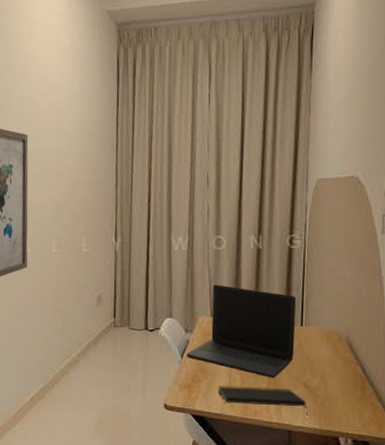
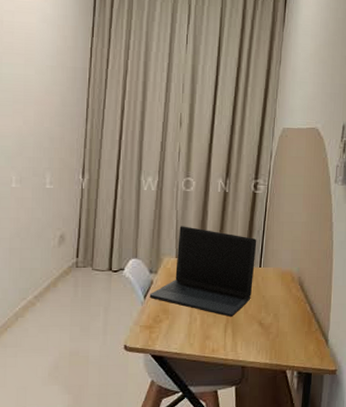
notepad: present [217,386,307,416] -> none [178,325,261,352]

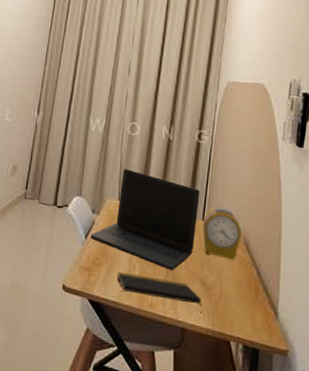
notepad: none [178,325,261,352] -> present [116,272,202,314]
alarm clock: none [259,253,297,300] -> present [202,207,242,260]

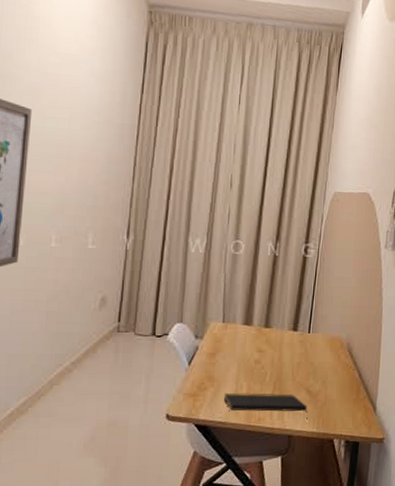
laptop: present [90,169,200,270] -> none [194,290,307,384]
alarm clock: present [202,207,242,260] -> none [308,318,346,366]

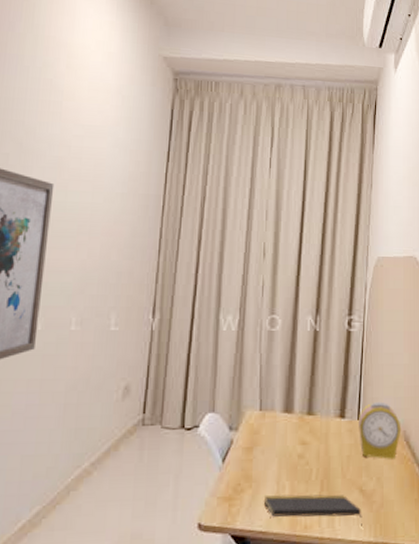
alarm clock: none [308,318,346,366] -> present [357,401,402,459]

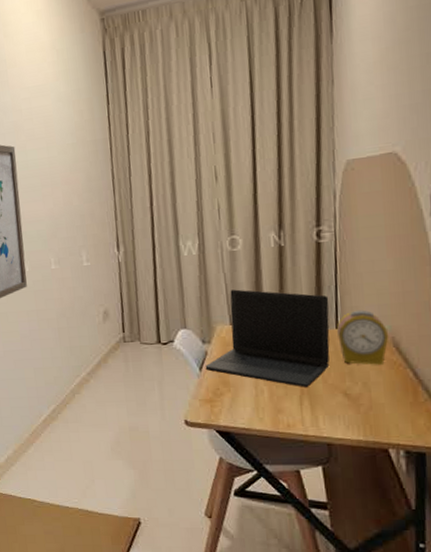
laptop: none [228,372,354,483] -> present [205,289,330,387]
notepad: present [263,494,362,527] -> none [243,397,350,427]

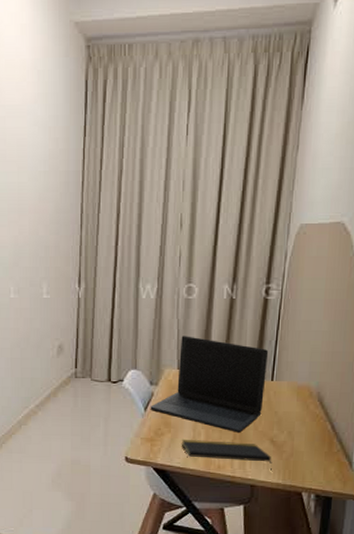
notepad: none [243,397,350,427] -> present [181,440,272,471]
alarm clock: present [336,309,389,365] -> none [271,365,316,417]

